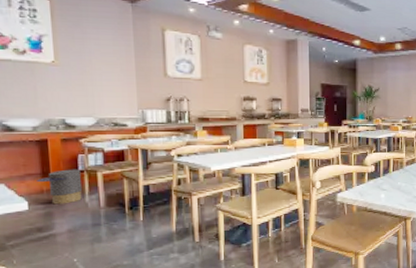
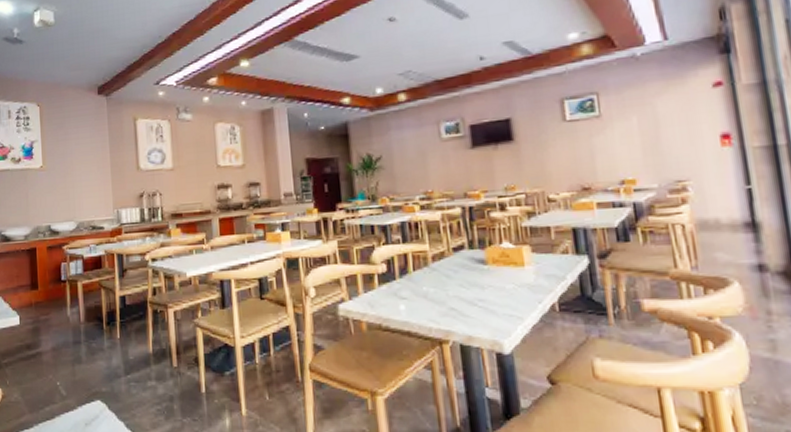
trash can: present [37,169,83,205] -> none [27,279,65,319]

